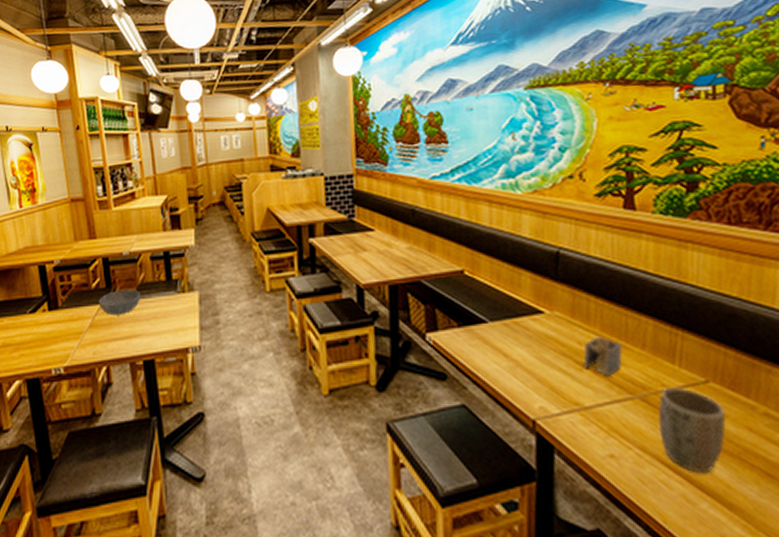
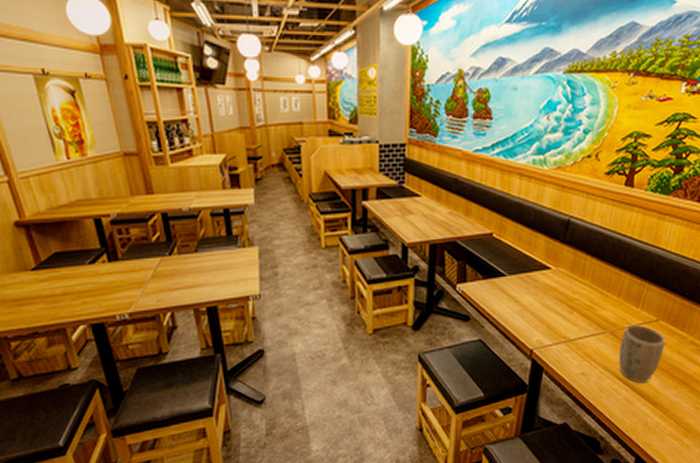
bowl: present [98,289,140,316] -> none [159,243,202,267]
napkin holder: present [583,336,623,376] -> none [574,287,604,317]

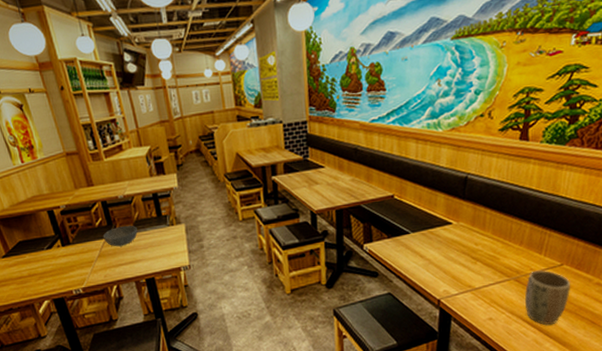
bowl: none [159,243,202,267] -> present [102,225,138,247]

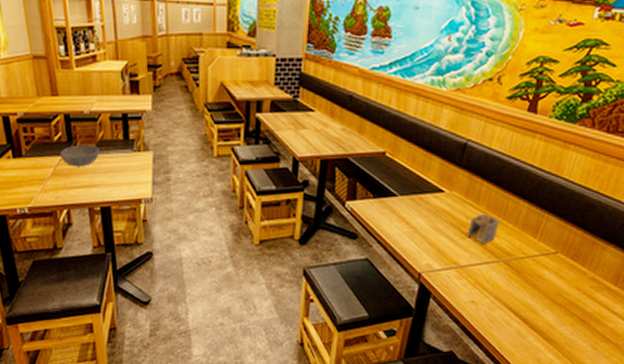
napkin holder: none [477,238,506,266] -> present [467,213,500,244]
plant pot: present [524,269,571,326] -> none [511,255,564,318]

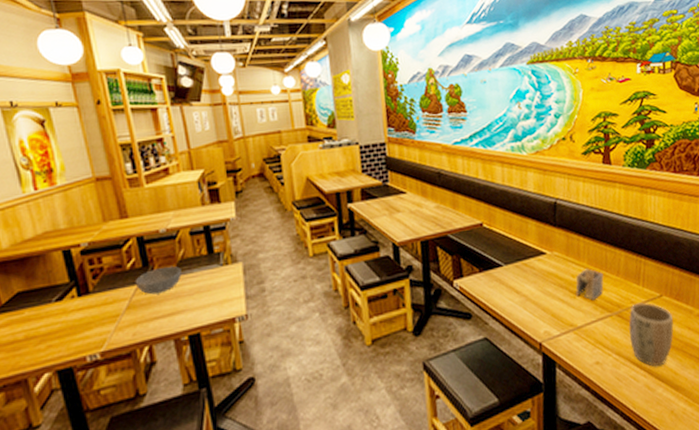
plant pot: none [511,255,564,318] -> present [629,302,674,367]

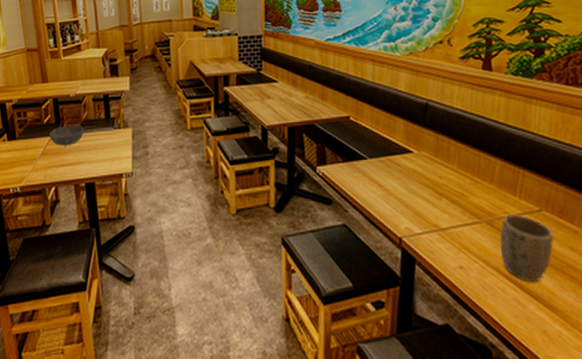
napkin holder: present [576,268,604,300] -> none [442,172,475,204]

